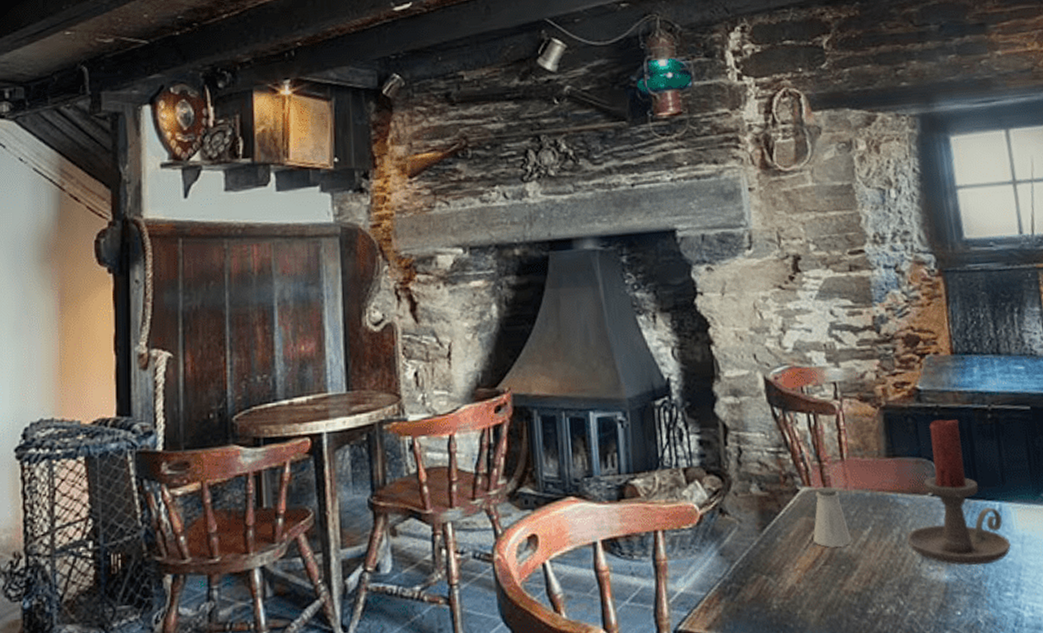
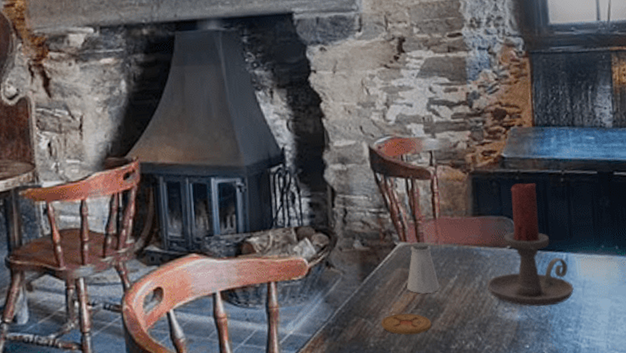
coaster: none [784,569,844,596] -> present [381,313,431,335]

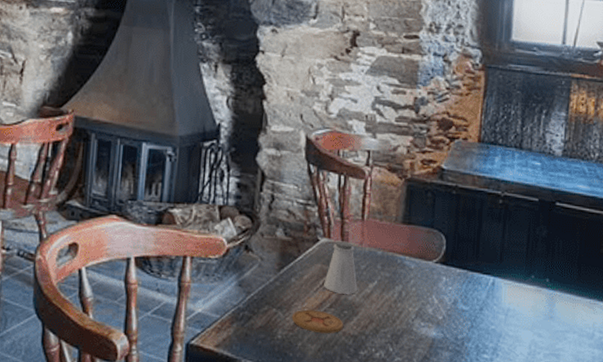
candle holder: present [486,183,574,307] -> none [406,198,496,328]

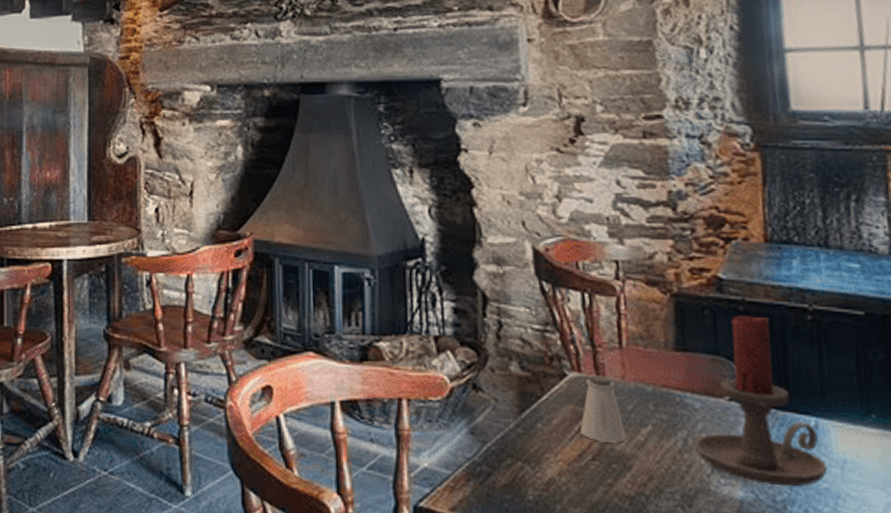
coaster: present [291,309,343,334] -> none [543,462,614,494]
candle holder: none [406,198,496,328] -> present [693,315,827,487]

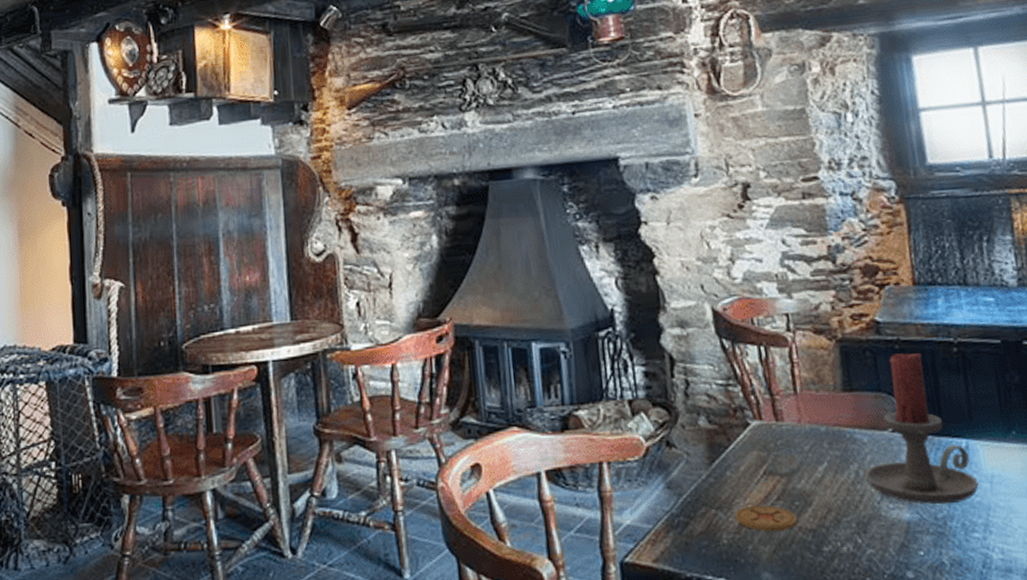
coaster: none [543,462,614,494] -> present [735,505,798,532]
saltshaker: present [580,375,626,443] -> none [764,421,805,483]

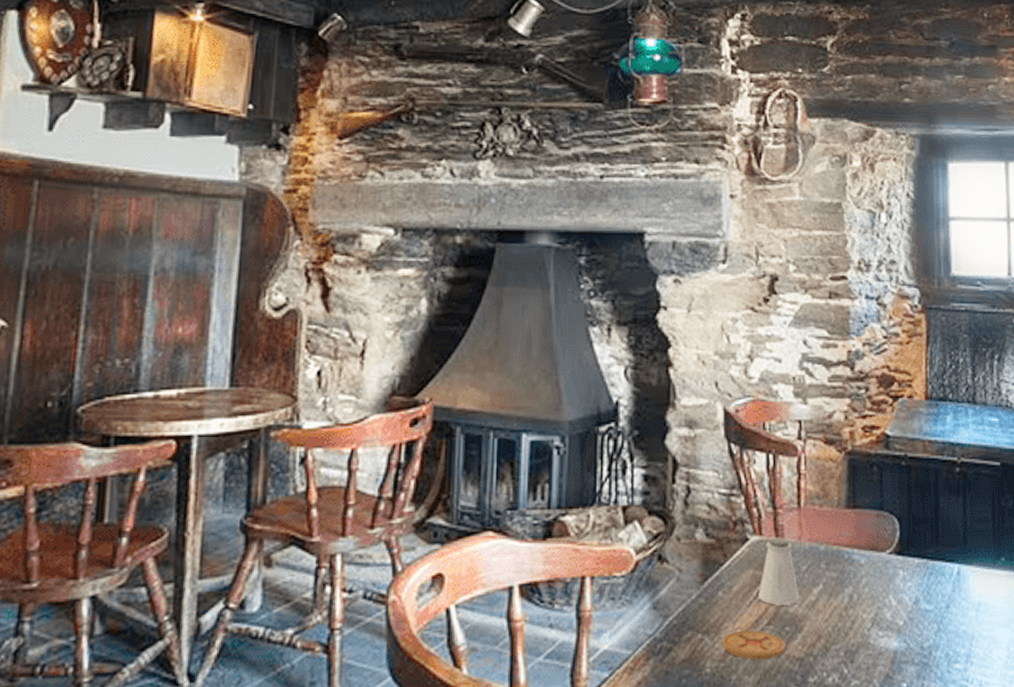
saltshaker: none [764,421,805,483] -> present [758,537,799,606]
candle holder: present [864,353,979,505] -> none [858,470,966,633]

